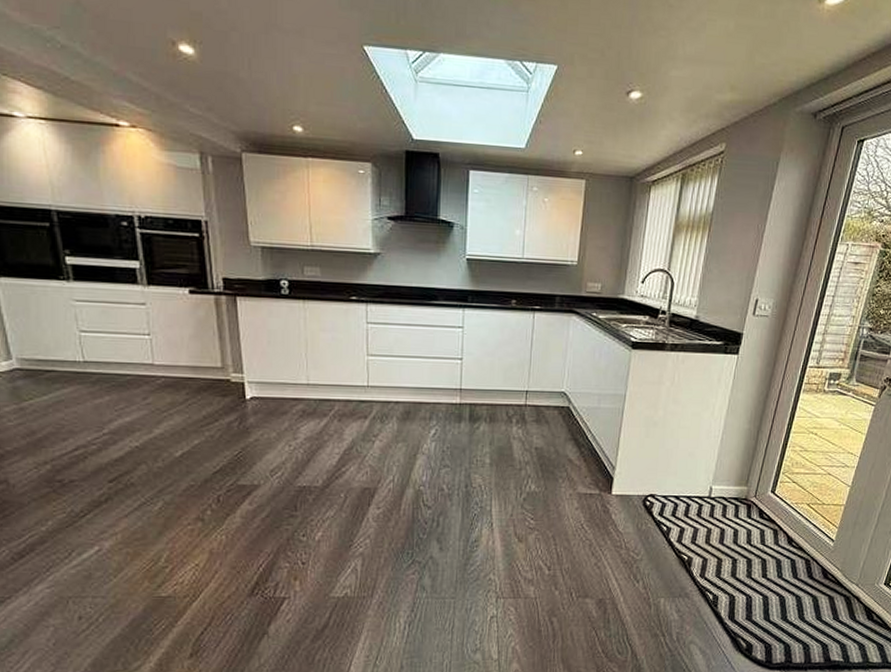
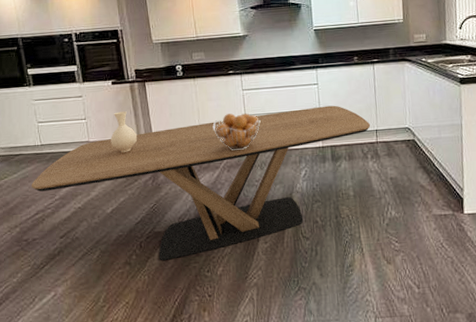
dining table: none [69,355,521,520] -> present [32,105,371,261]
vase: none [184,330,222,384] -> present [110,111,138,153]
fruit basket: none [325,350,386,398] -> present [213,113,261,151]

